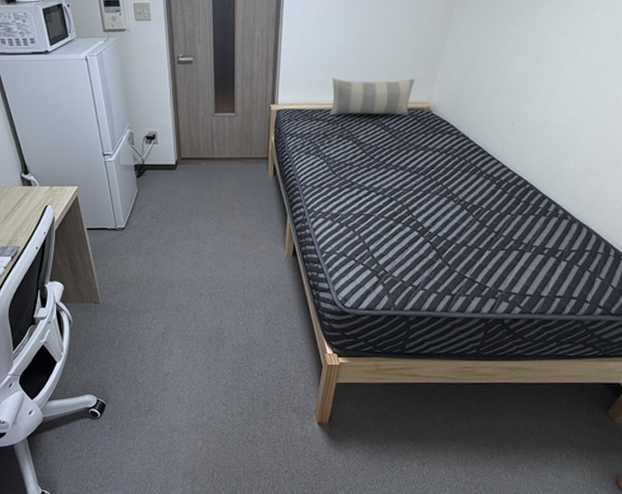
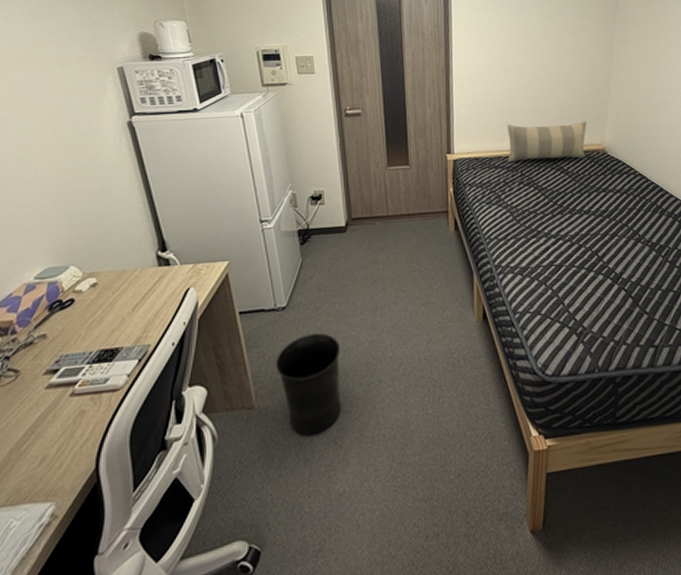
waste bin: none [116,252,168,330] -> present [276,333,342,437]

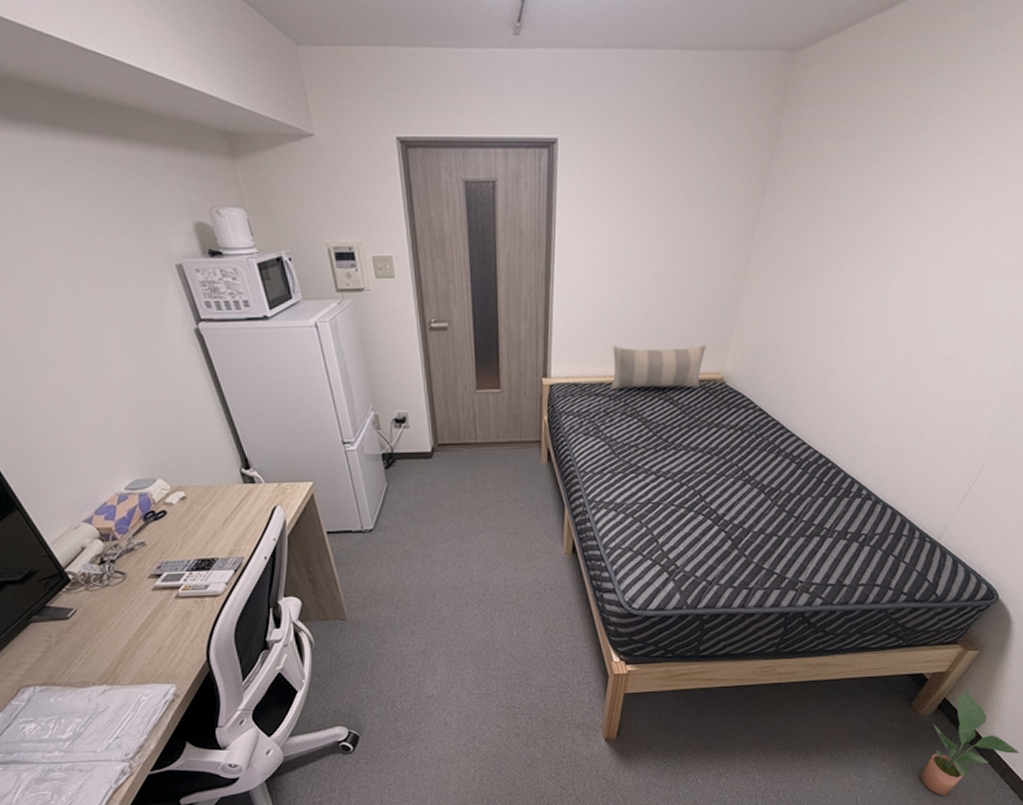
waste bin: present [276,333,342,437] -> none [365,556,430,647]

